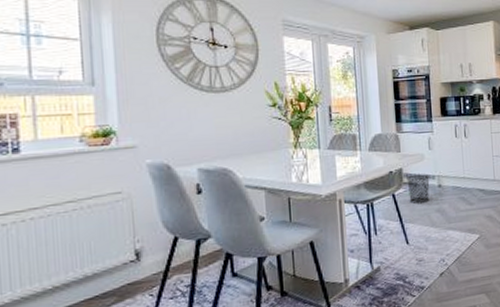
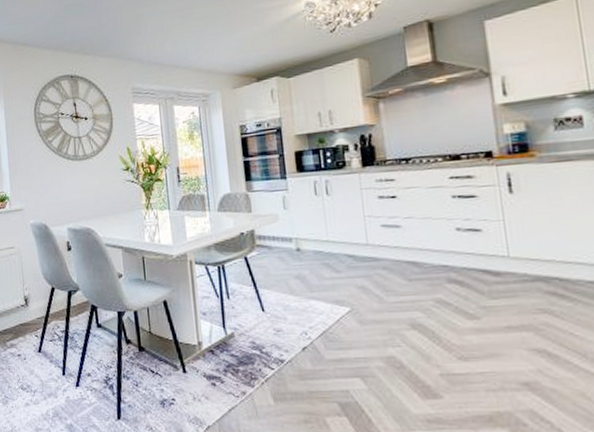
waste bin: present [406,174,430,203] -> none [259,236,287,268]

